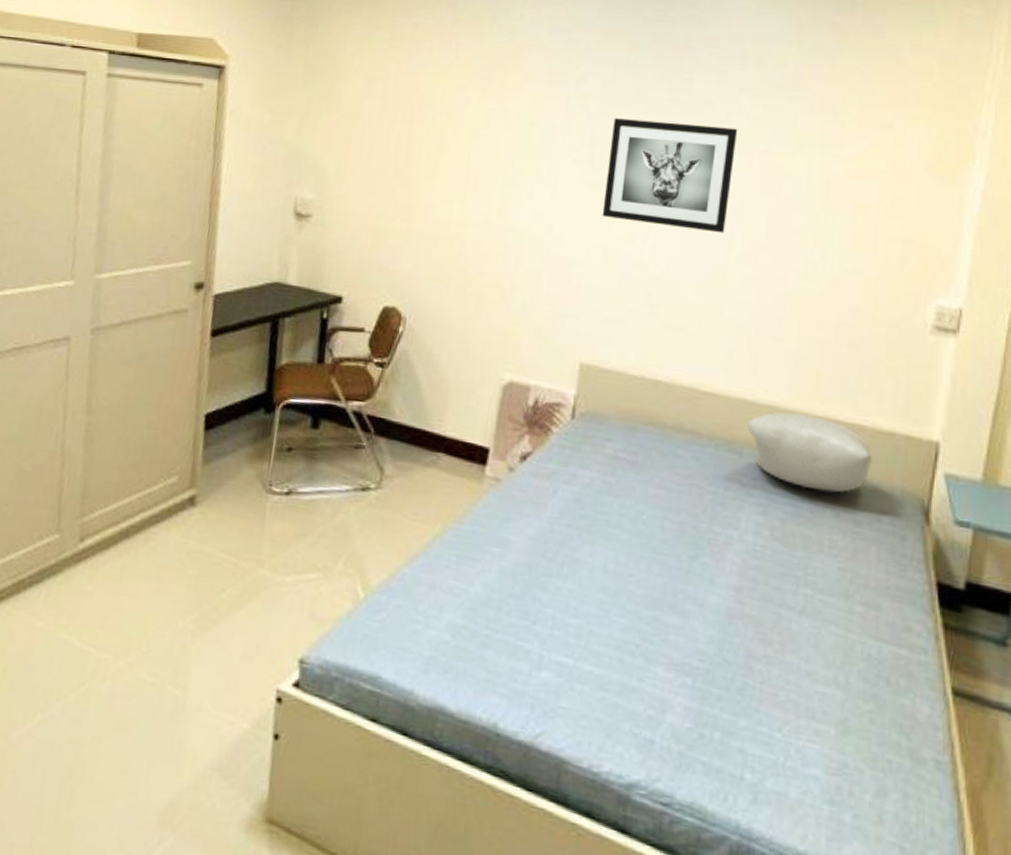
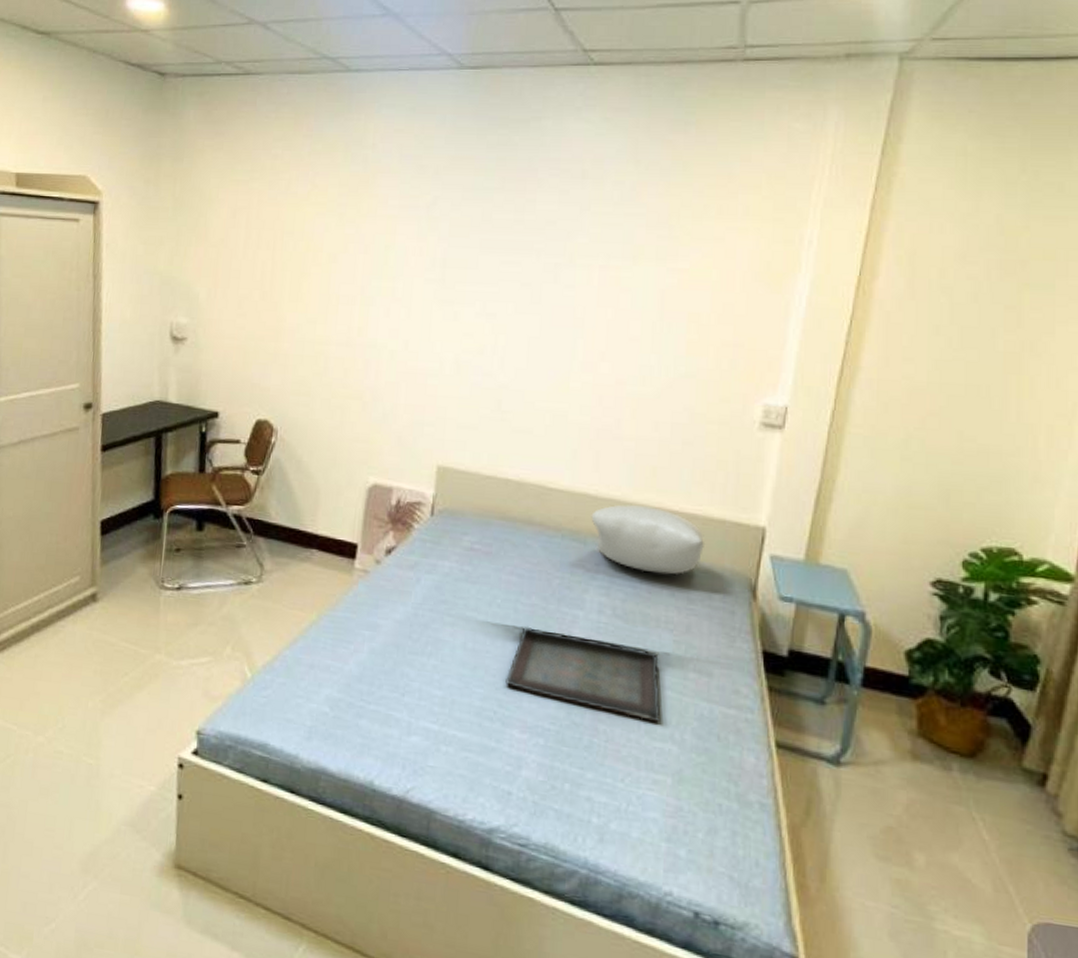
wall art: present [602,118,738,234] -> none [454,239,579,344]
serving tray: none [650,547,824,662] -> present [505,626,661,722]

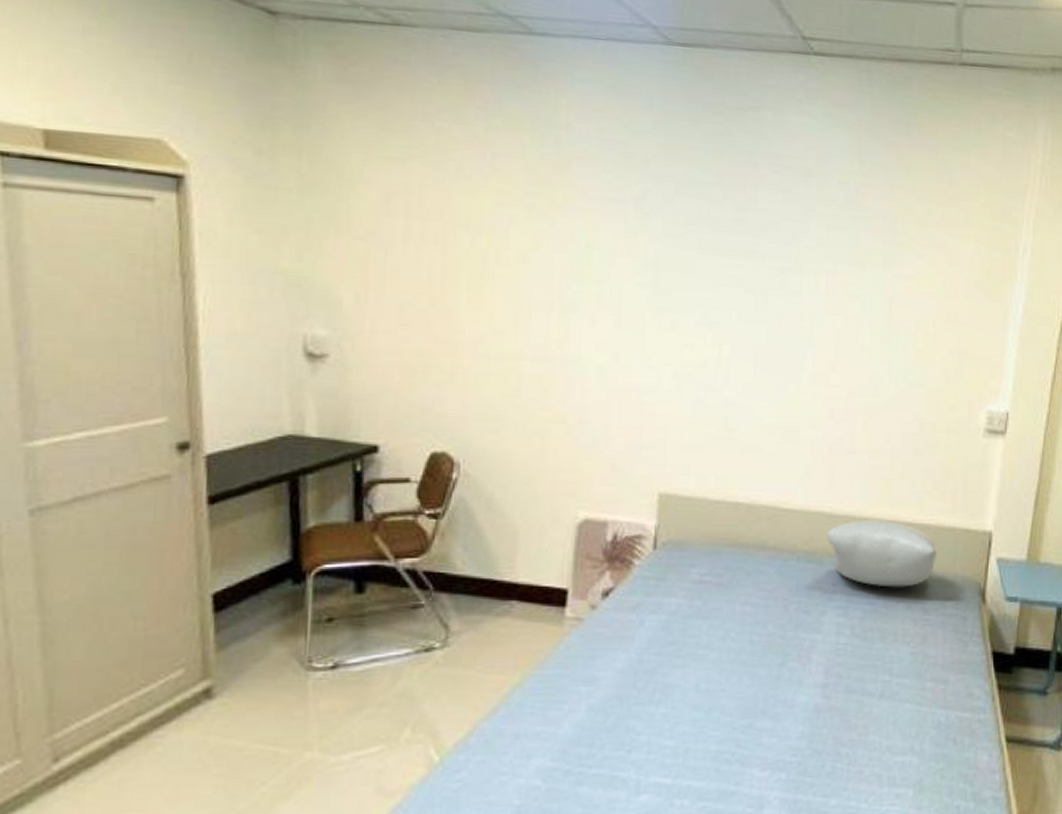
serving tray: present [505,626,661,722] -> none [743,657,901,738]

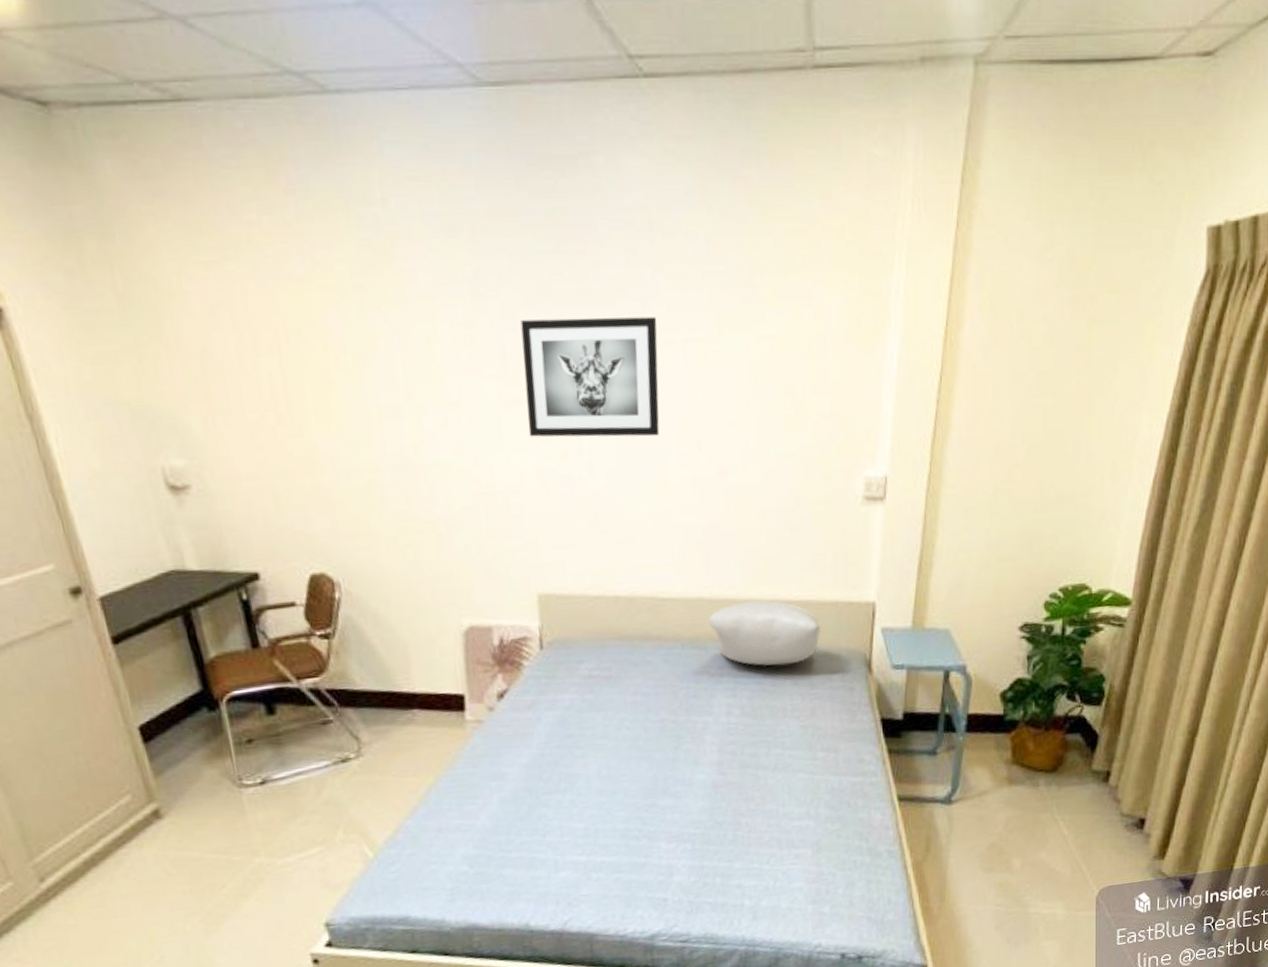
wall art: none [672,239,805,354] -> present [520,316,660,437]

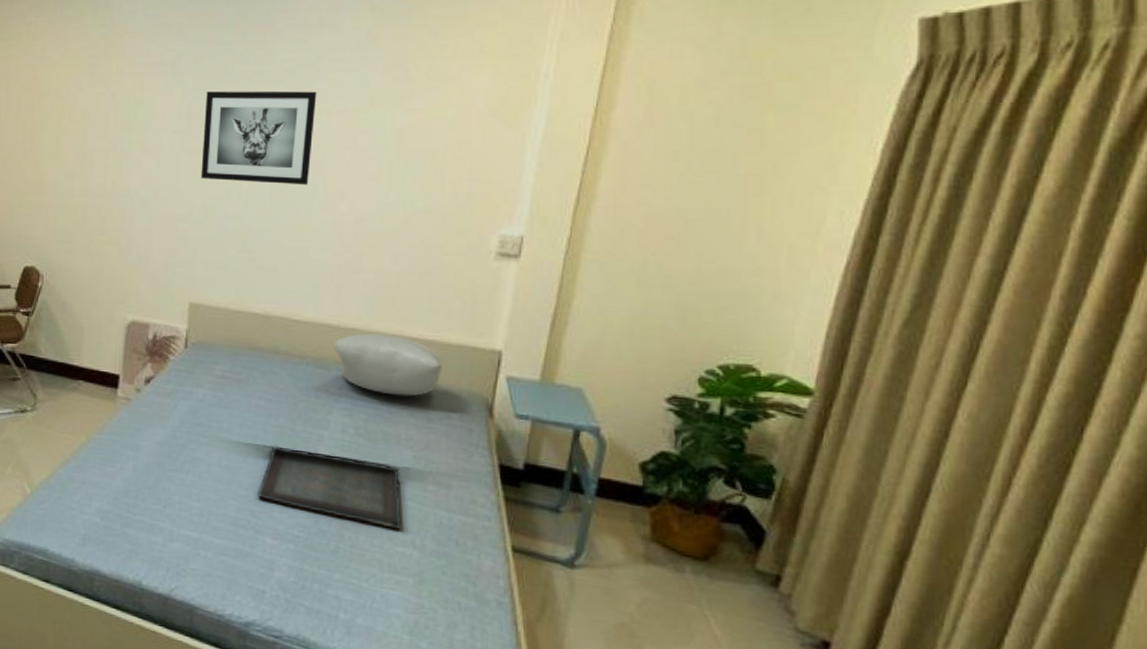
serving tray: none [645,740,796,805] -> present [257,445,402,529]

